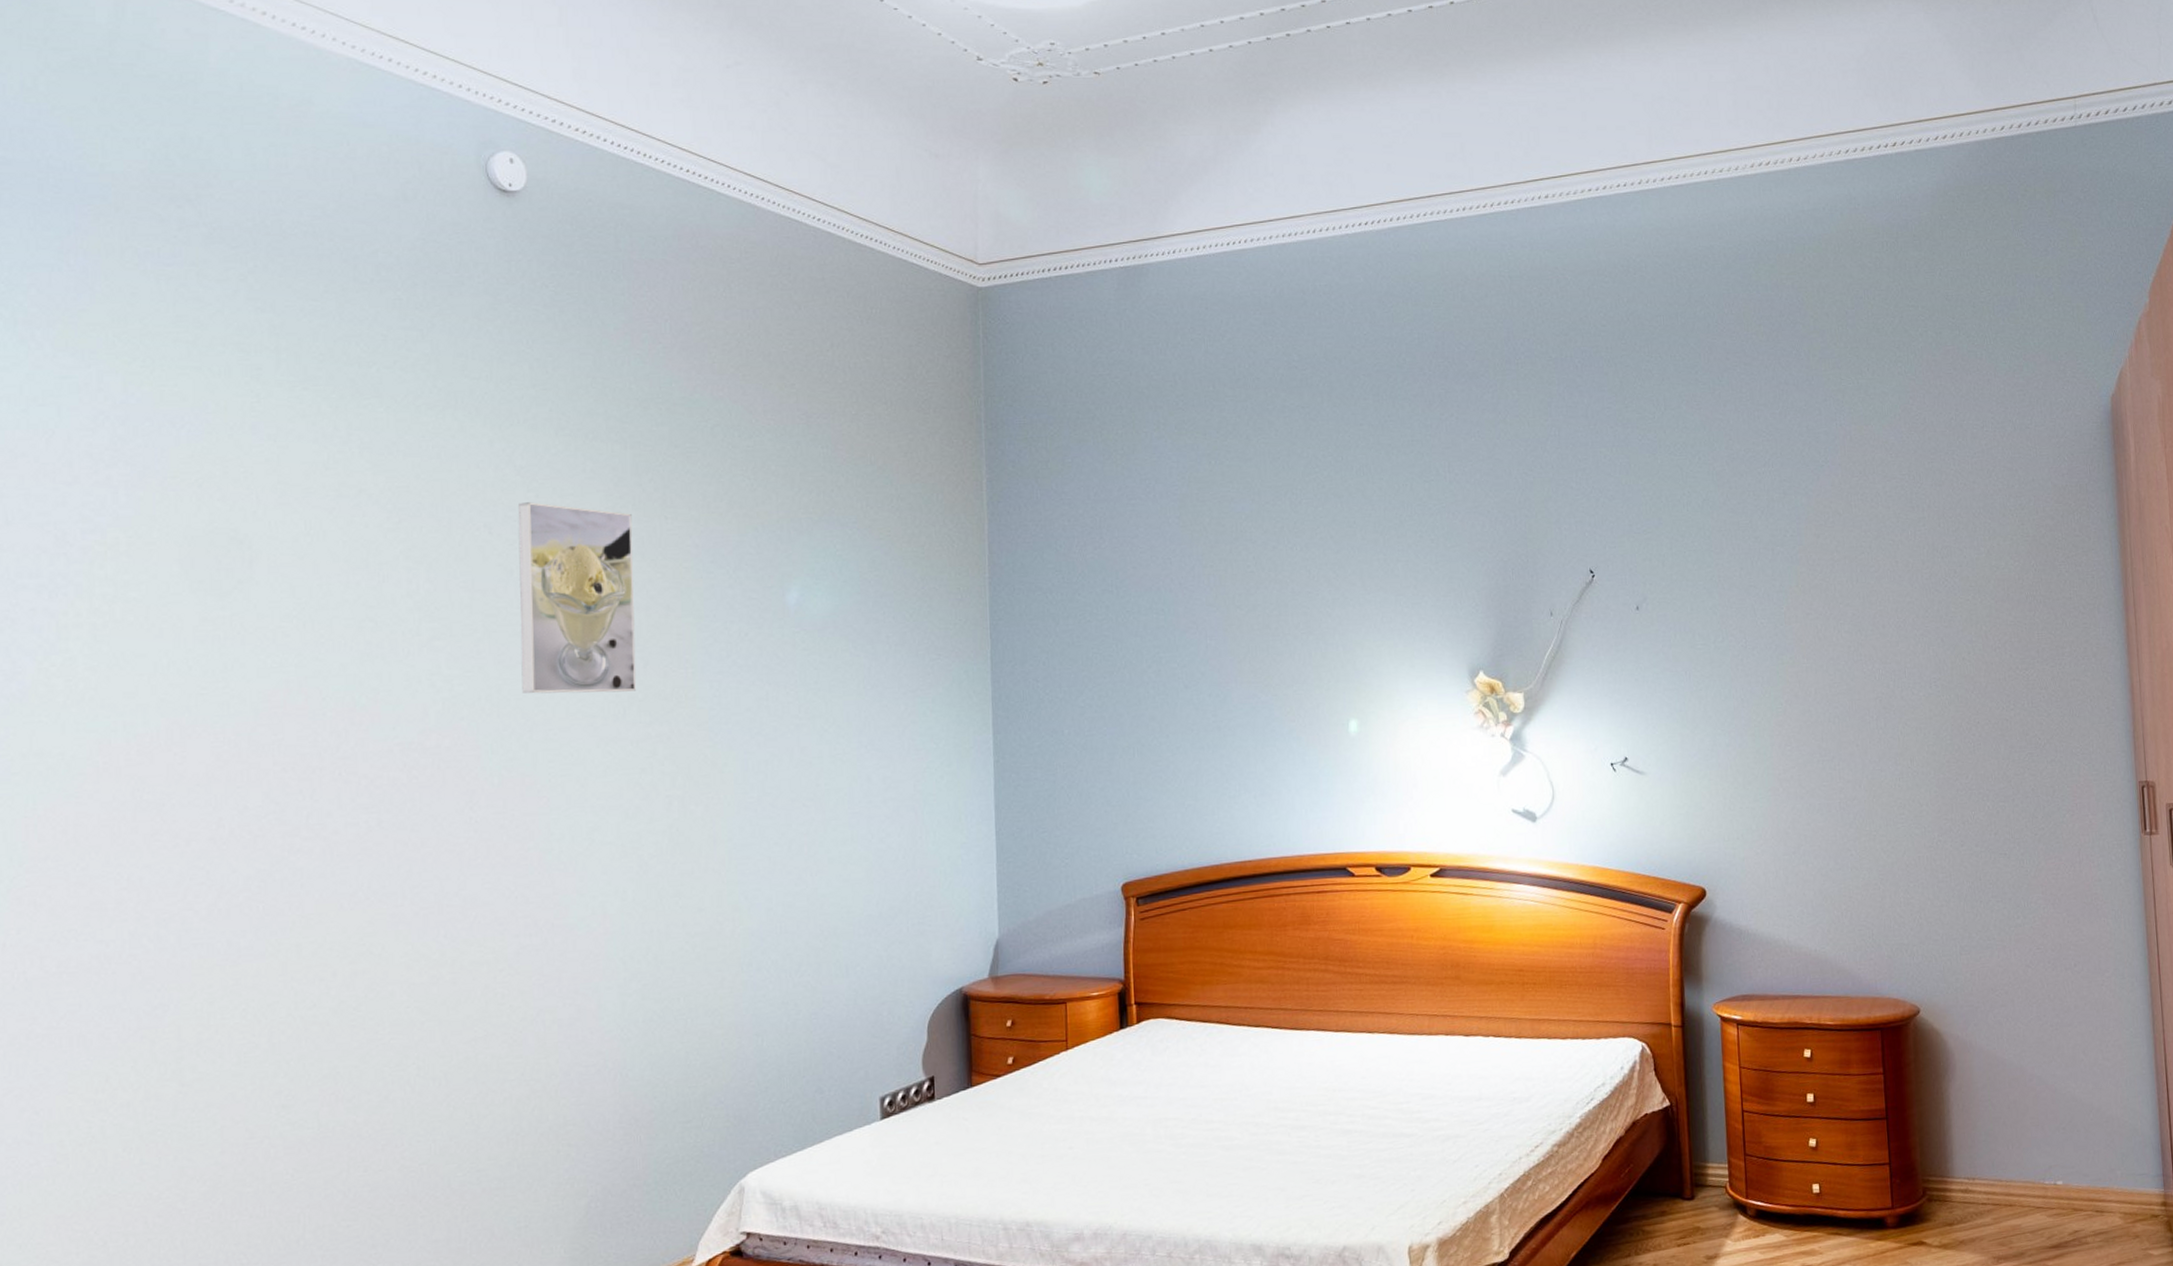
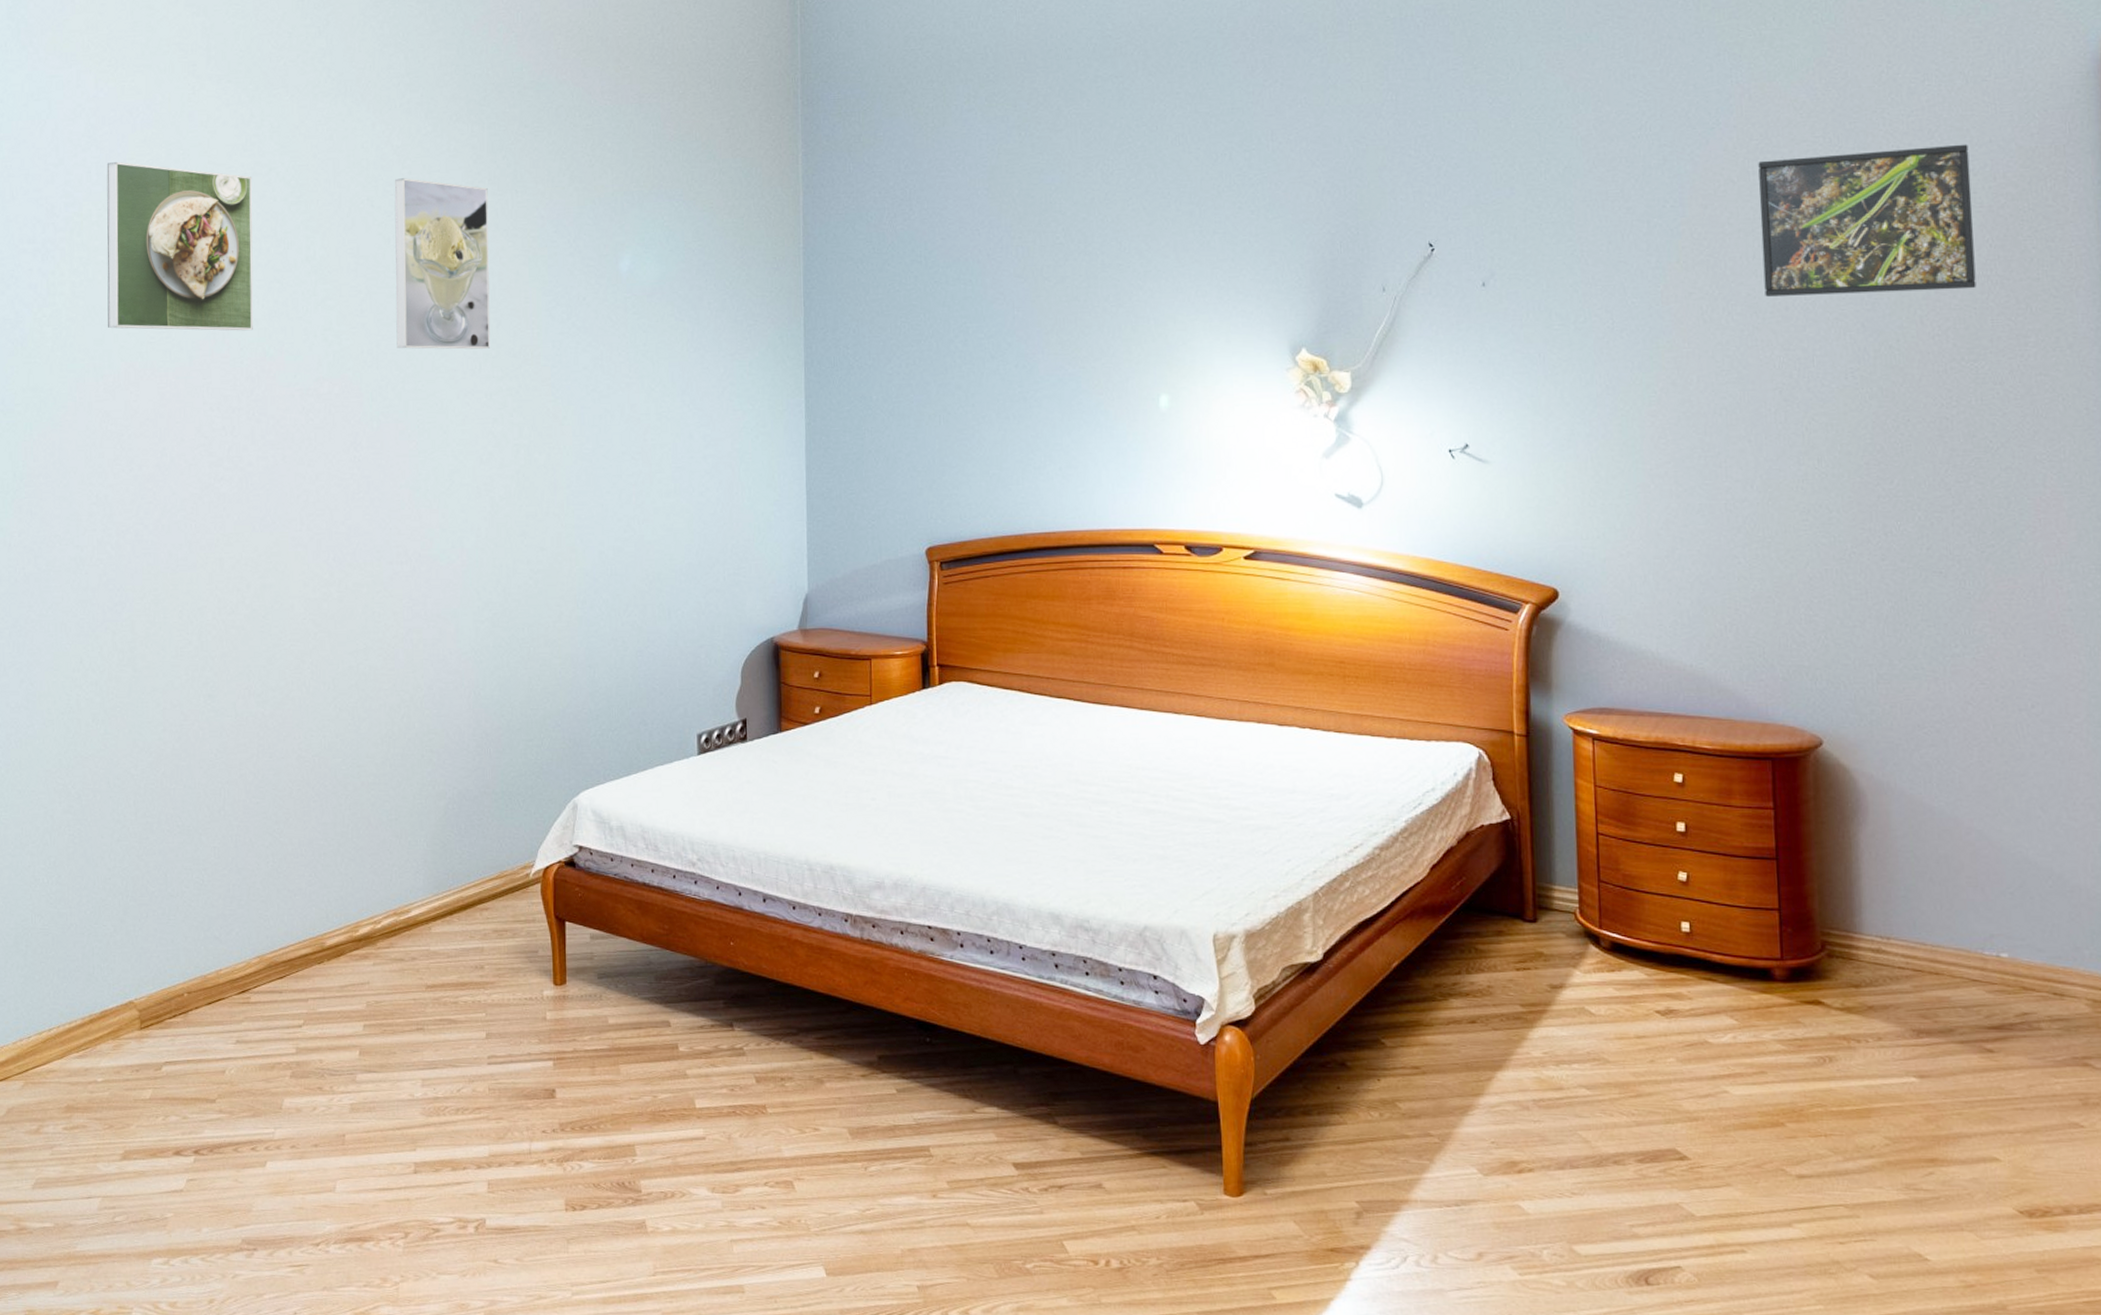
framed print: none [140,480,339,679] -> present [107,161,253,331]
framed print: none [1859,482,2026,616] -> present [1758,144,1976,297]

